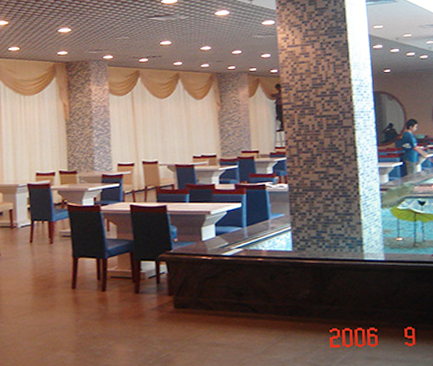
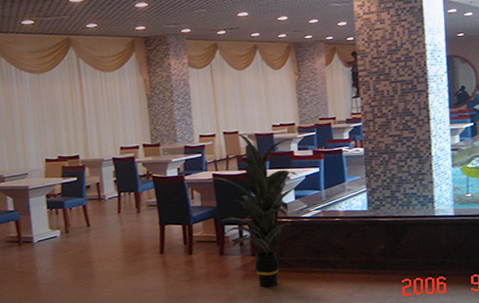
indoor plant: none [121,165,224,331] -> present [204,134,302,288]

